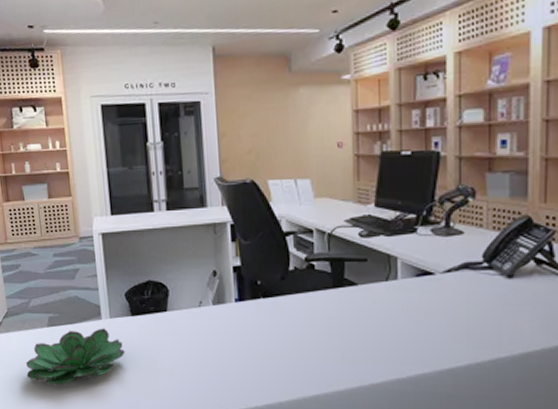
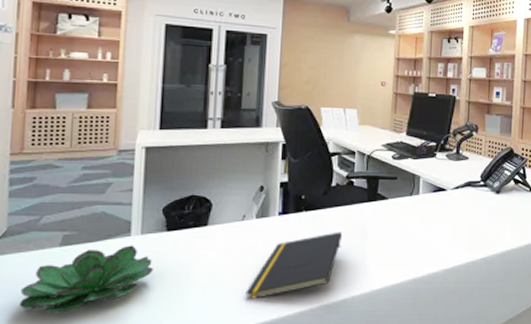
notepad: none [211,321,308,387] -> present [245,232,343,299]

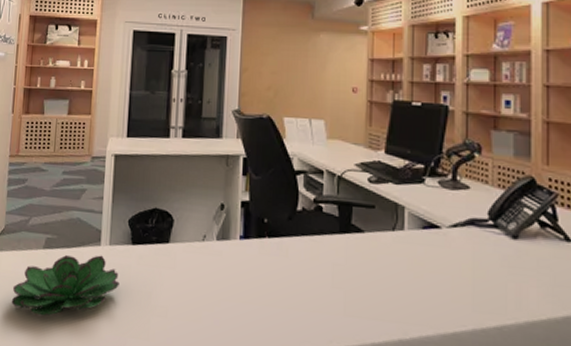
notepad: present [245,232,343,299] -> none [206,266,311,334]

